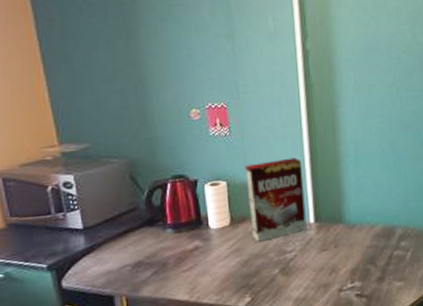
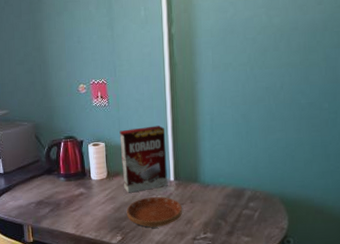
saucer: none [256,242,326,282] -> present [126,196,183,228]

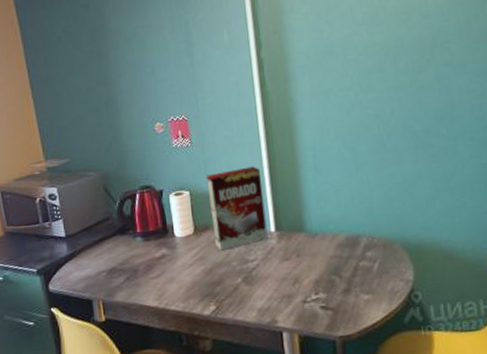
saucer: present [126,196,183,228] -> none [220,251,288,292]

